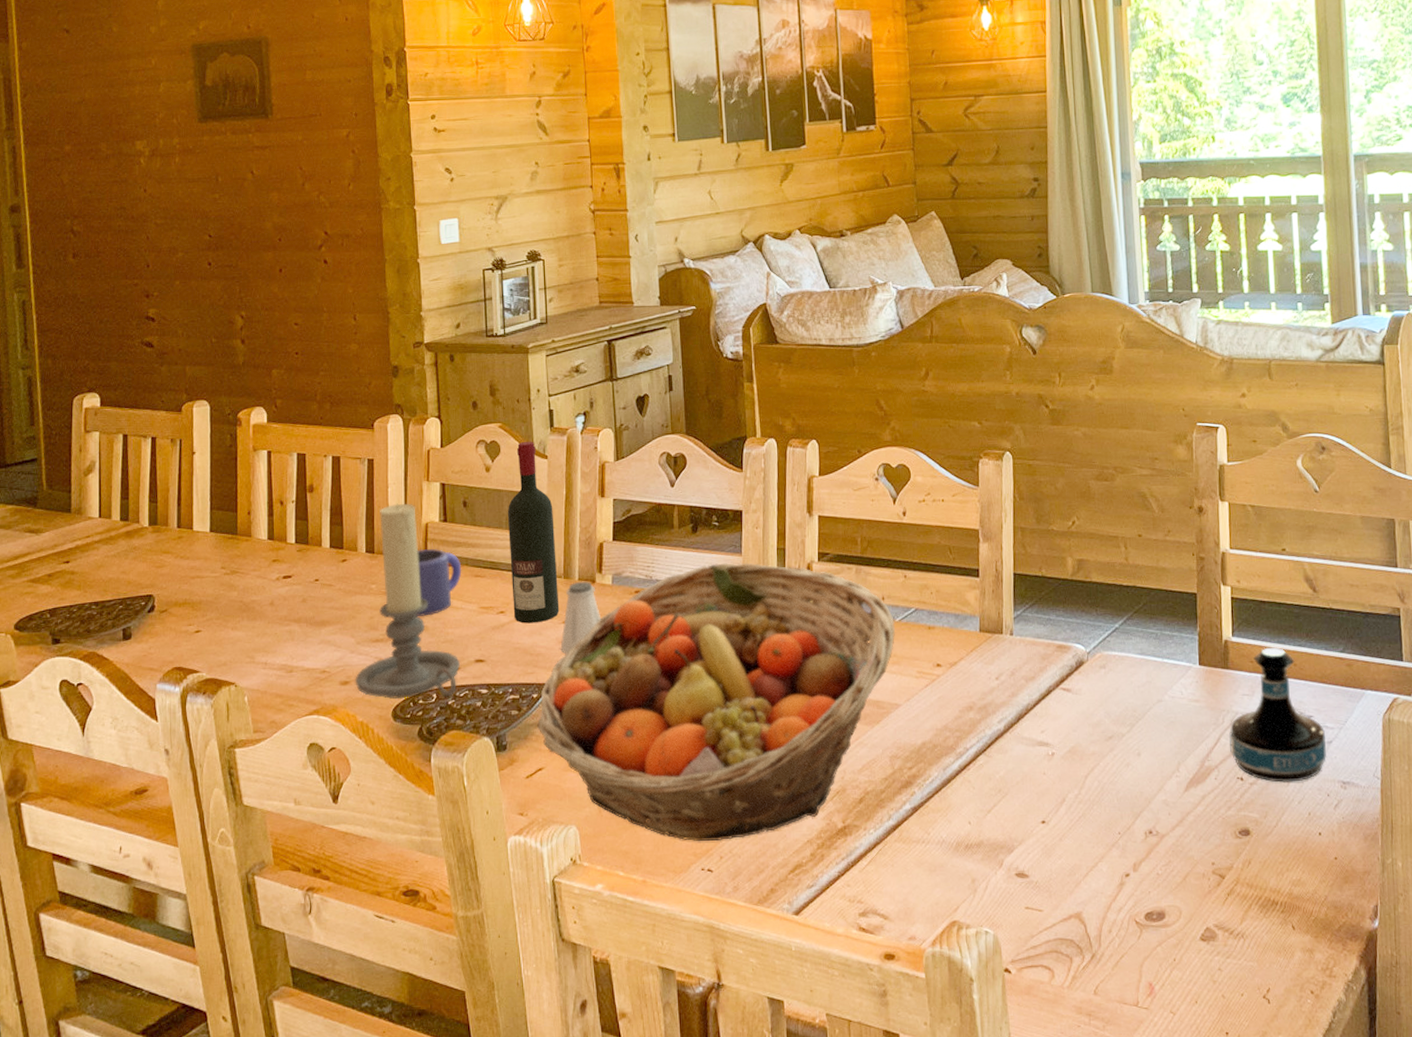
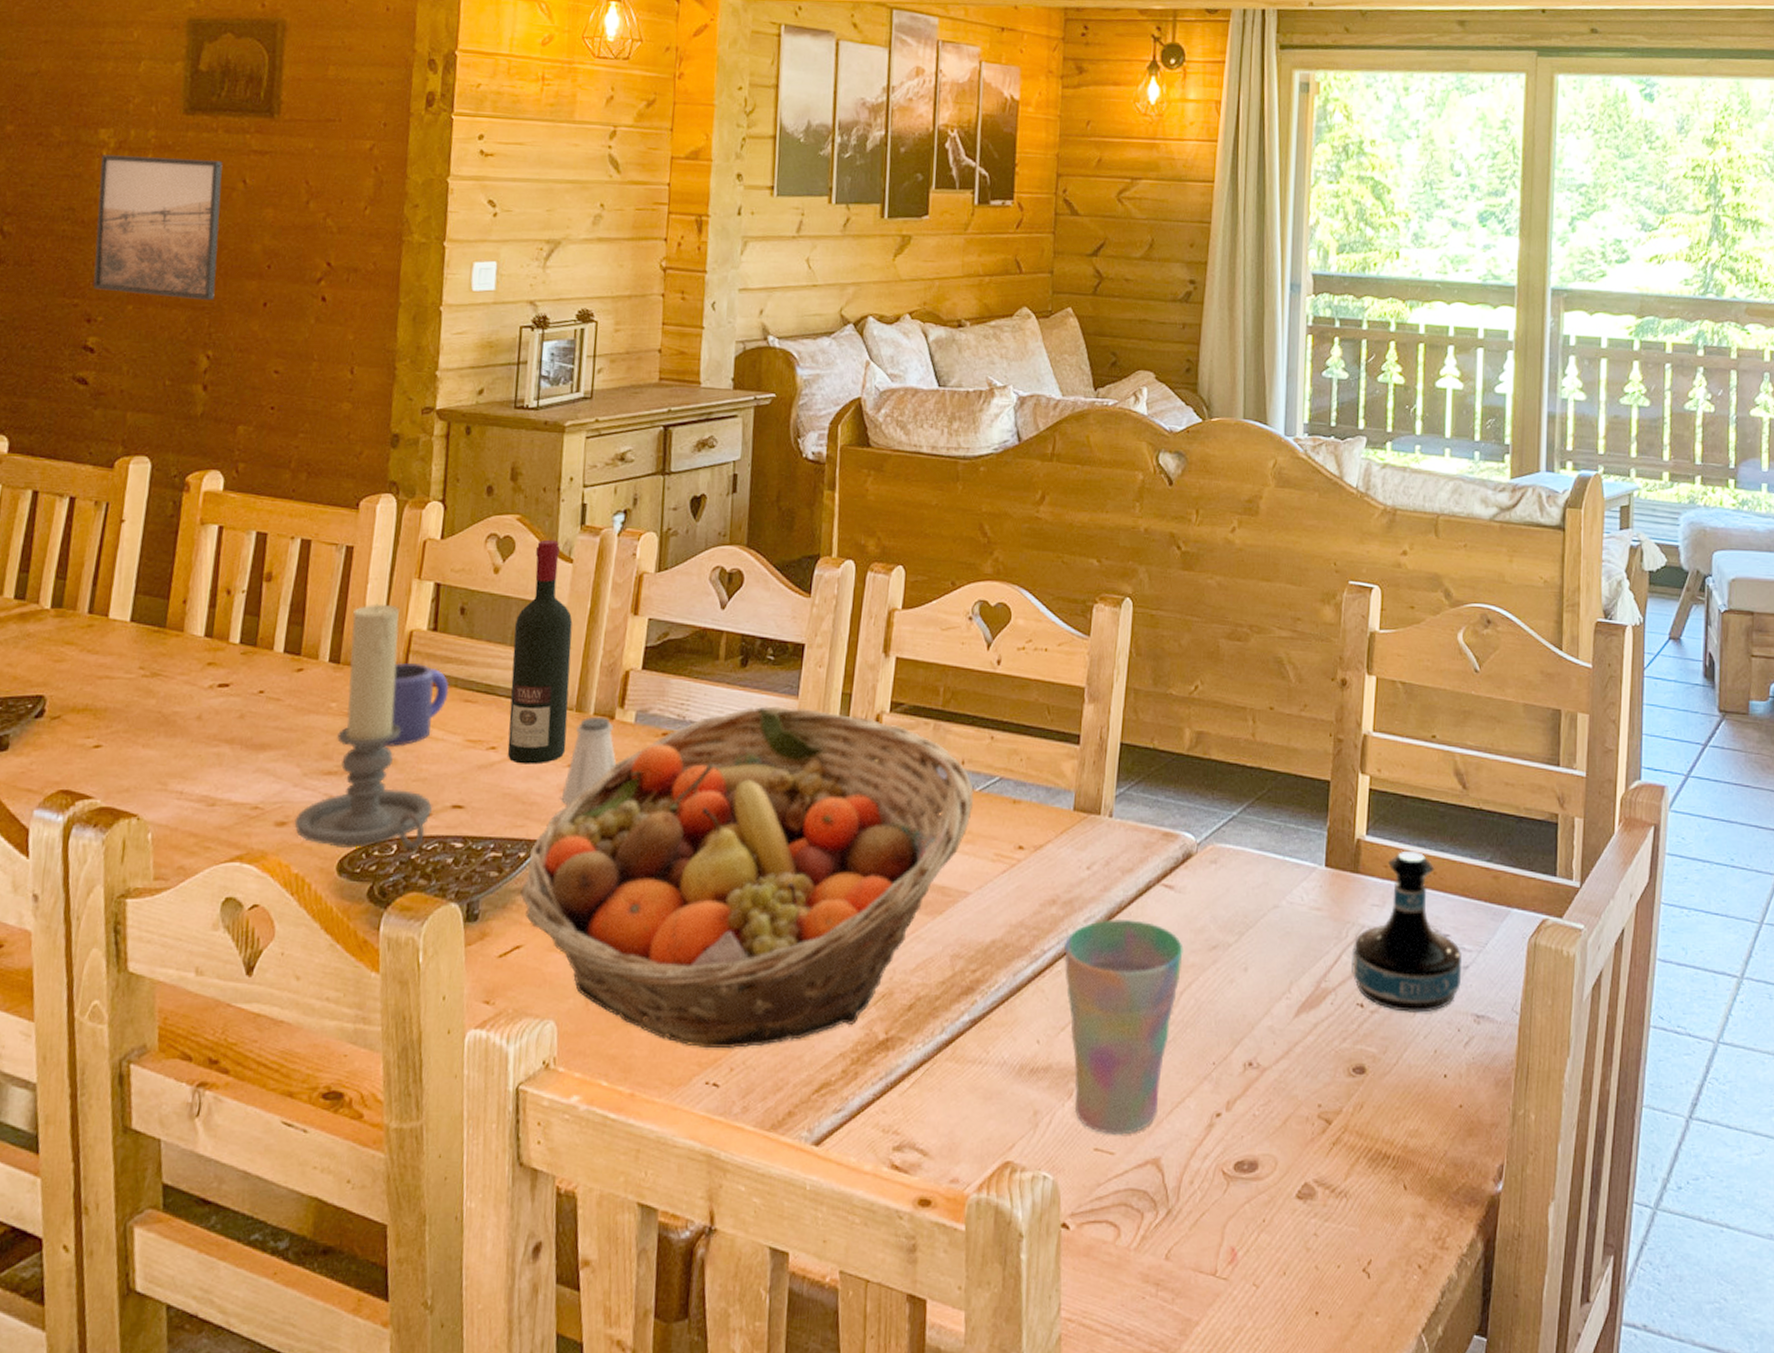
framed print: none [140,158,241,272] -> present [93,154,223,301]
cup: none [984,718,1085,895] -> present [1064,918,1183,1135]

